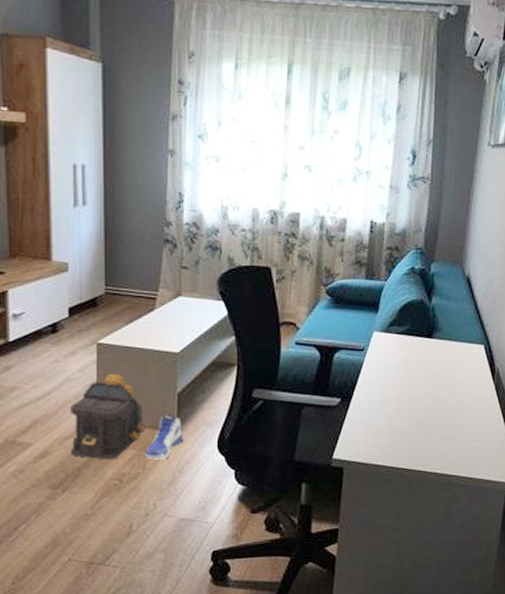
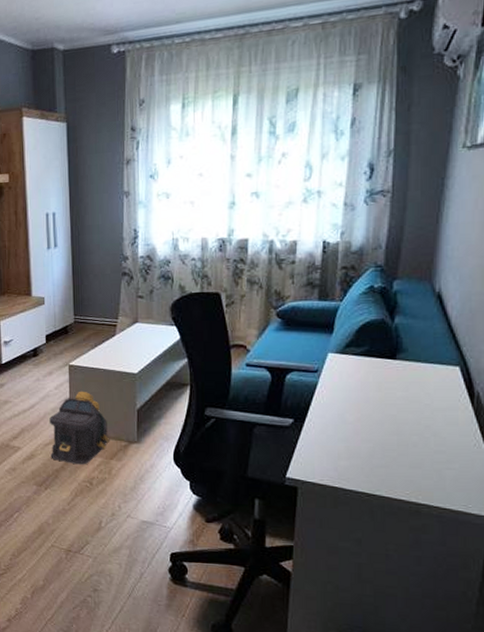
sneaker: present [145,414,184,460] -> none [111,427,143,468]

